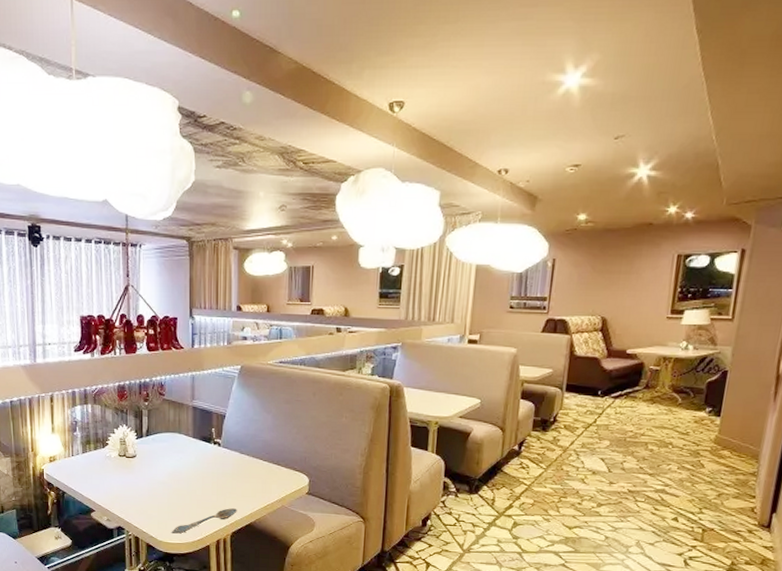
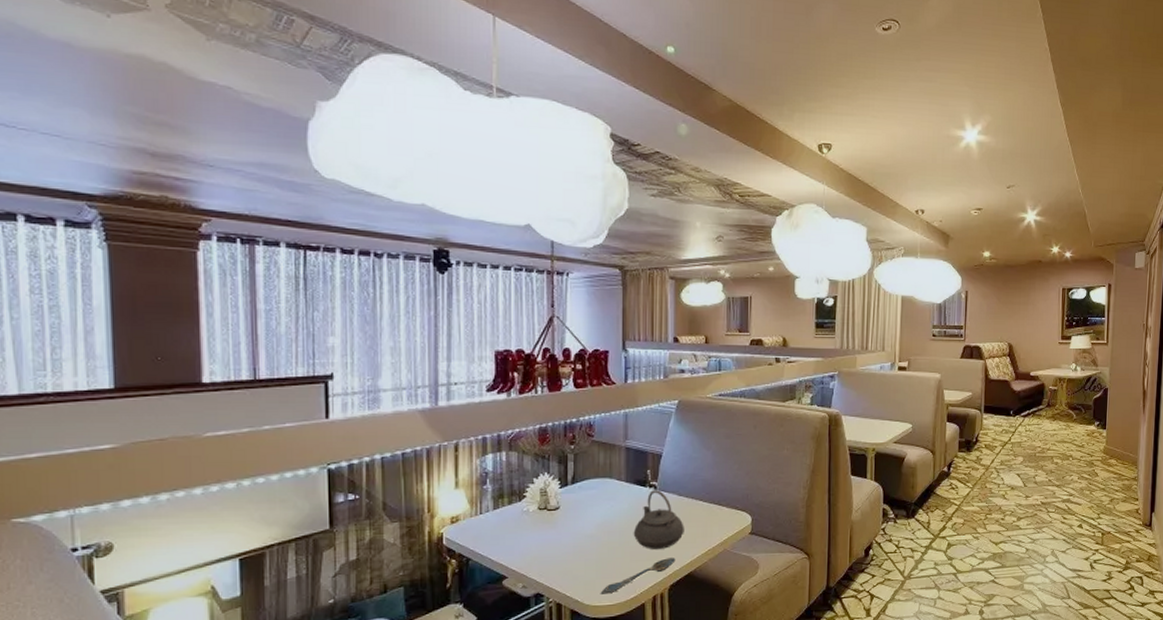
teapot: none [199,447,245,500] -> present [633,490,684,549]

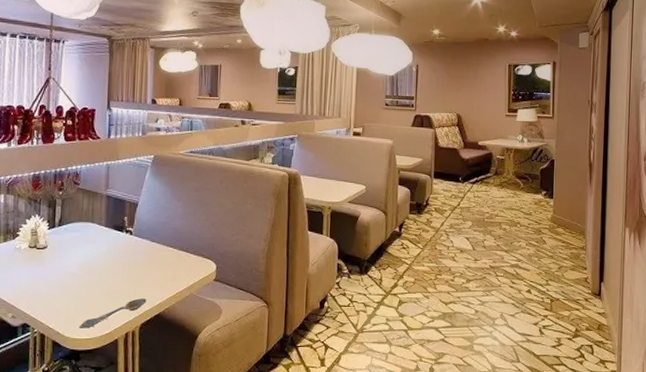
teapot: present [633,490,684,549] -> none [110,235,156,290]

